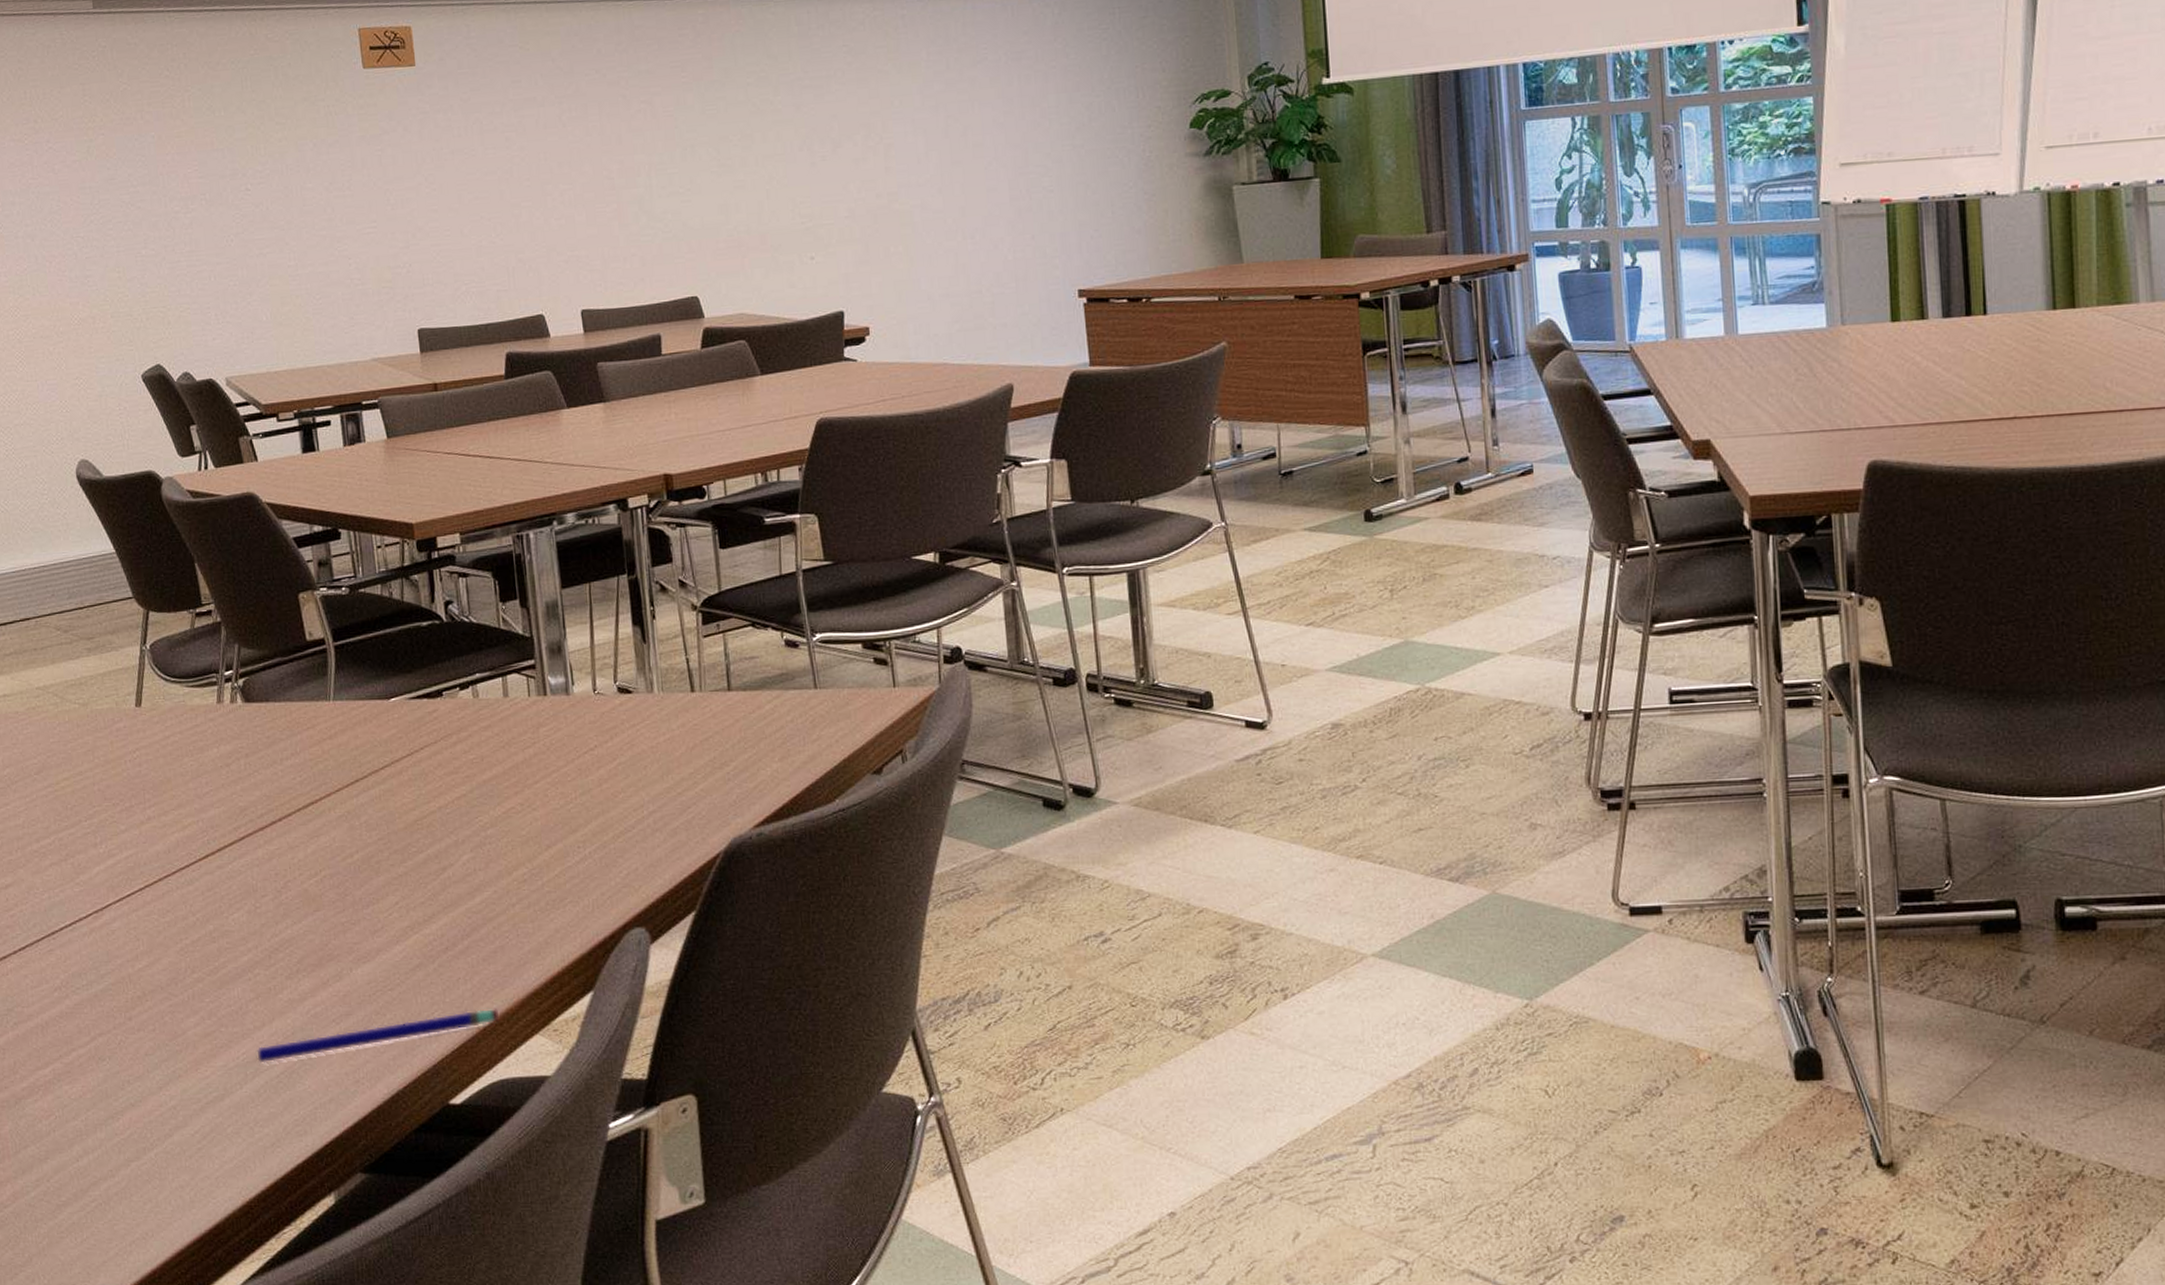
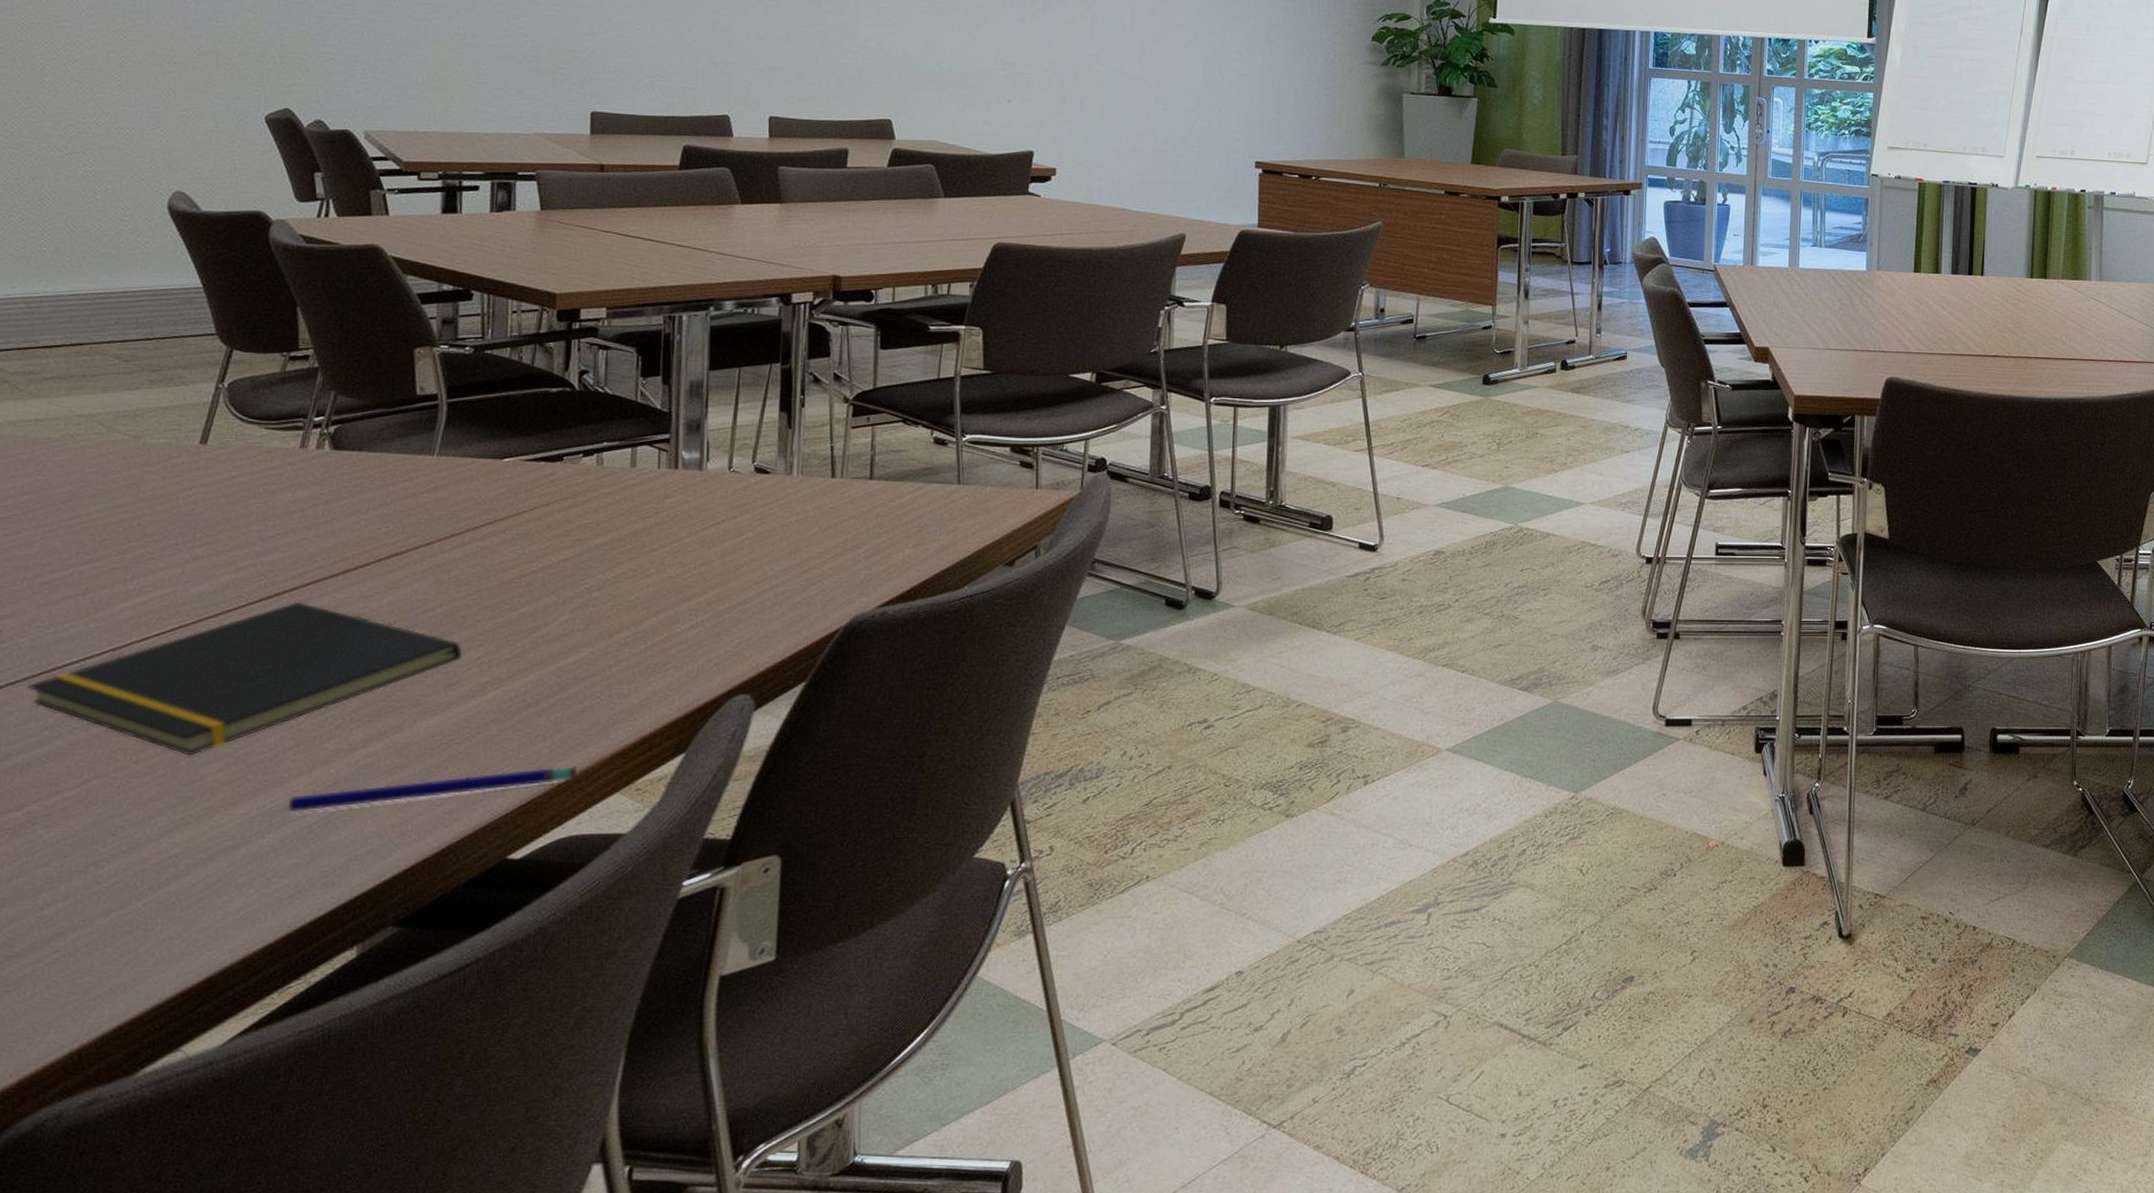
notepad: none [35,855,382,1011] -> present [27,601,463,756]

